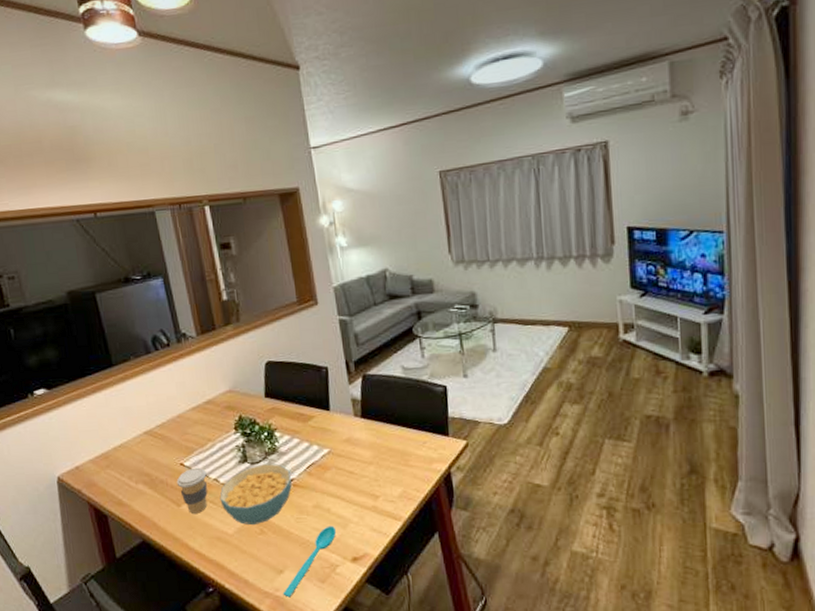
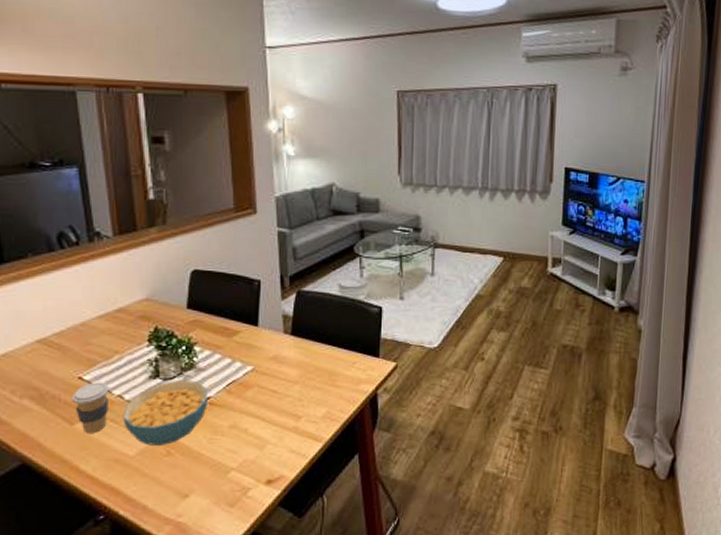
spoon: present [283,525,336,598] -> none [185,447,251,524]

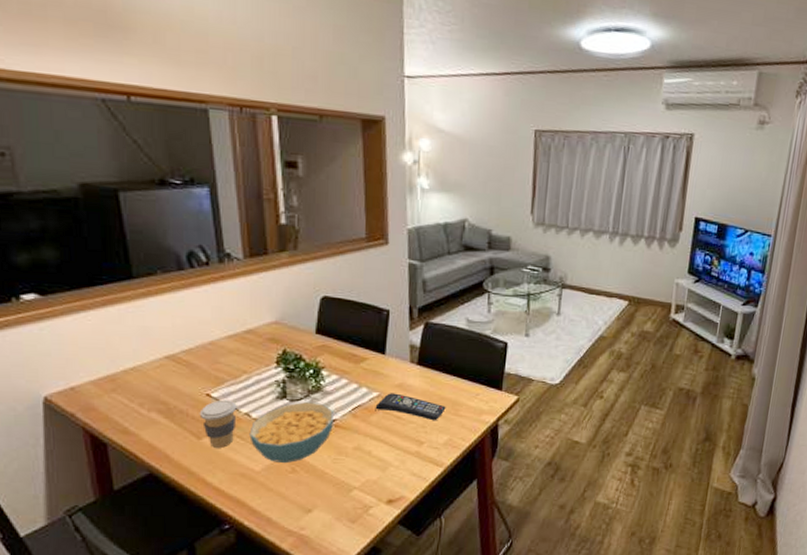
remote control: none [250,366,322,393] -> present [375,393,446,421]

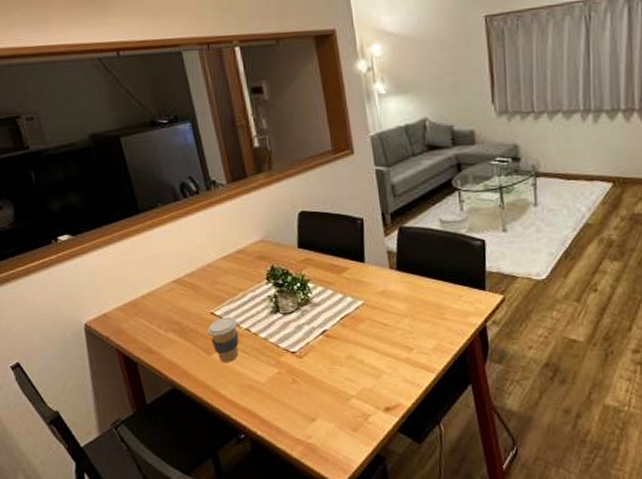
cereal bowl: present [249,401,333,464] -> none [251,313,325,375]
remote control: present [375,393,446,421] -> none [361,300,431,326]

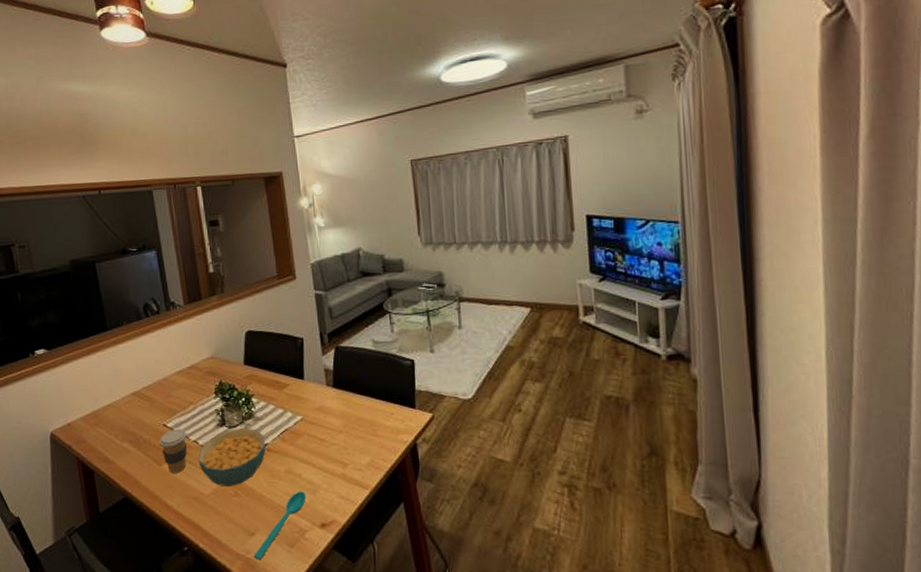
cereal bowl: none [251,313,325,375] -> present [198,427,266,488]
spoon: none [314,376,369,445] -> present [253,491,306,560]

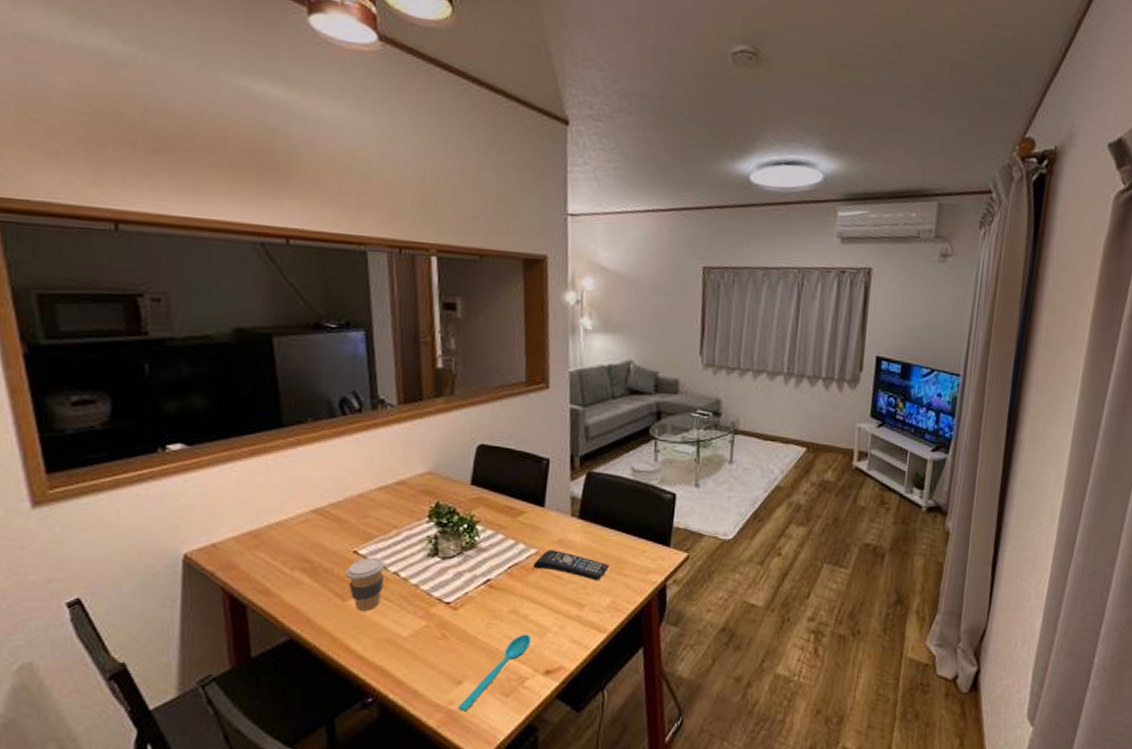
cereal bowl: present [198,427,266,488] -> none [397,559,488,629]
remote control: none [300,416,364,442] -> present [533,550,609,581]

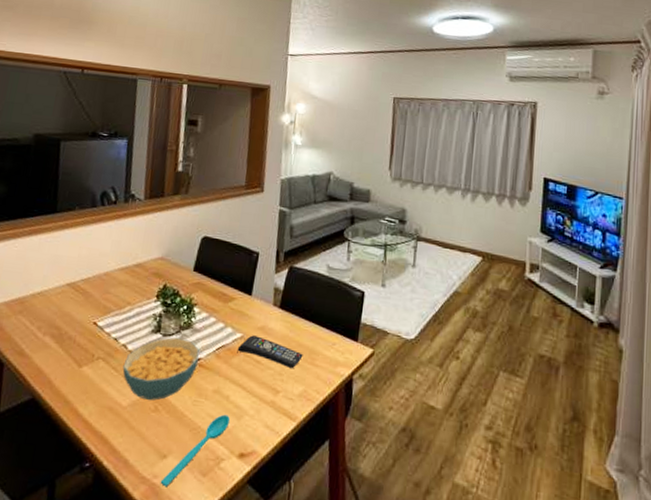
coffee cup: present [345,557,385,611] -> none [84,329,118,378]
cereal bowl: none [397,559,488,629] -> present [122,337,200,401]

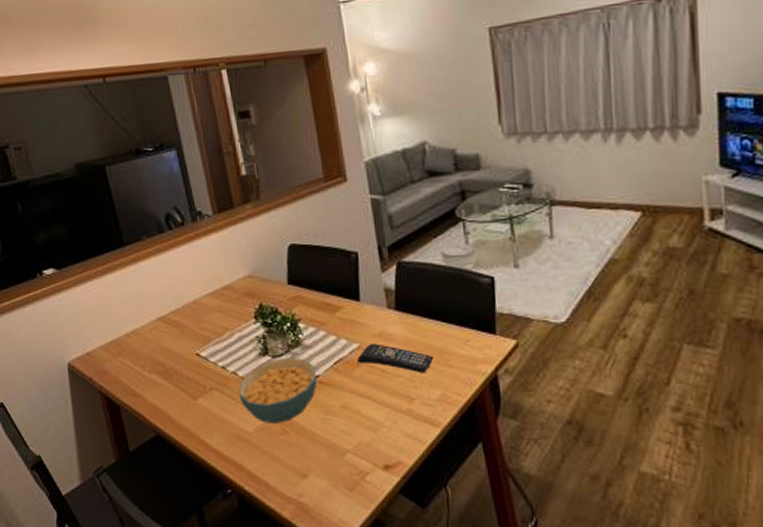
spoon: present [160,414,230,488] -> none [307,429,366,505]

